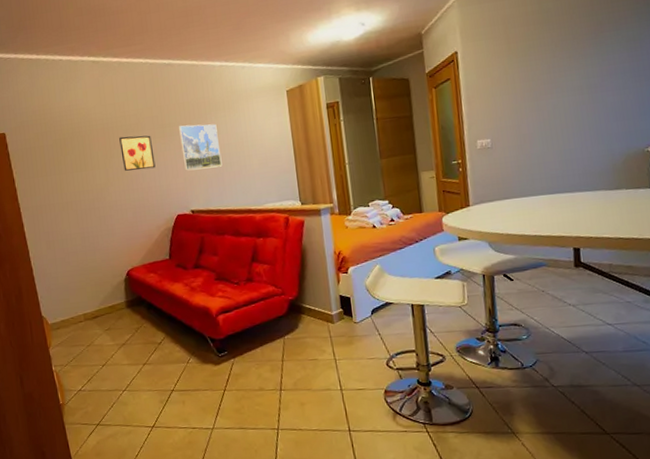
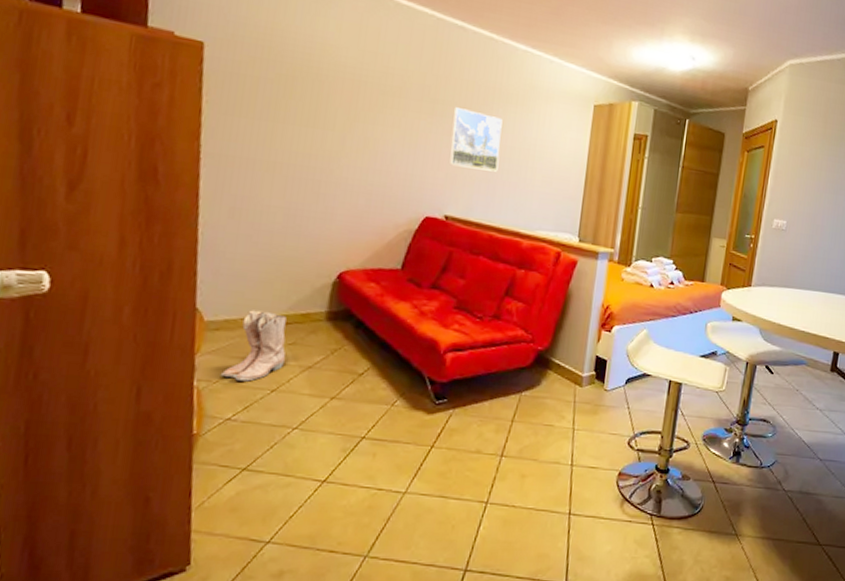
boots: none [68,309,106,362] -> present [221,310,287,382]
wall art: present [119,135,156,171] -> none [368,97,416,151]

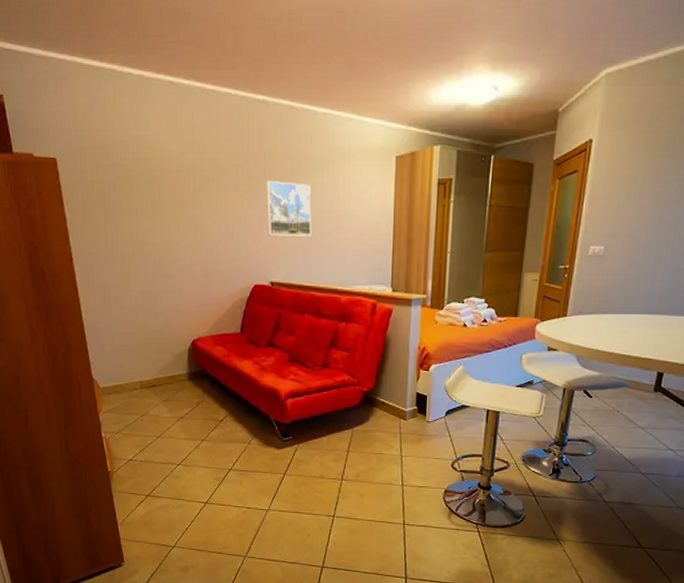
boots: present [221,310,287,382] -> none [120,376,162,431]

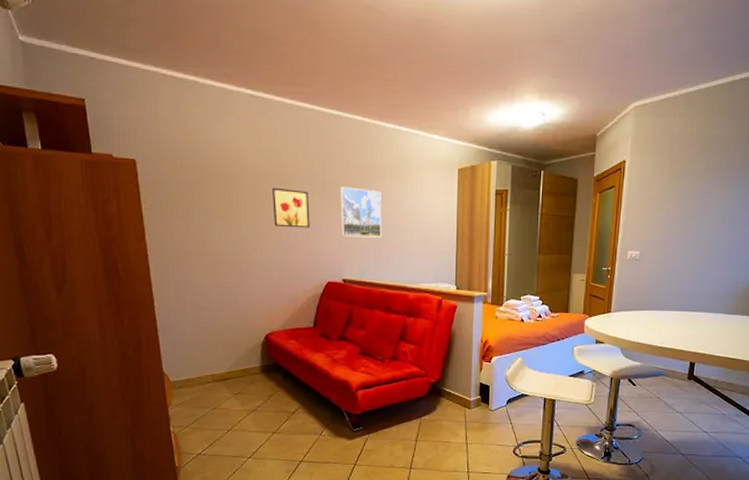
wall art: none [195,184,235,227] -> present [272,187,310,228]

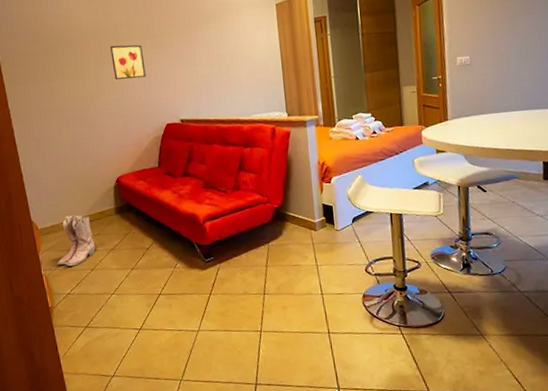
boots: none [189,370,234,425] -> present [57,215,95,267]
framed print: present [339,187,382,238] -> none [169,35,212,81]

